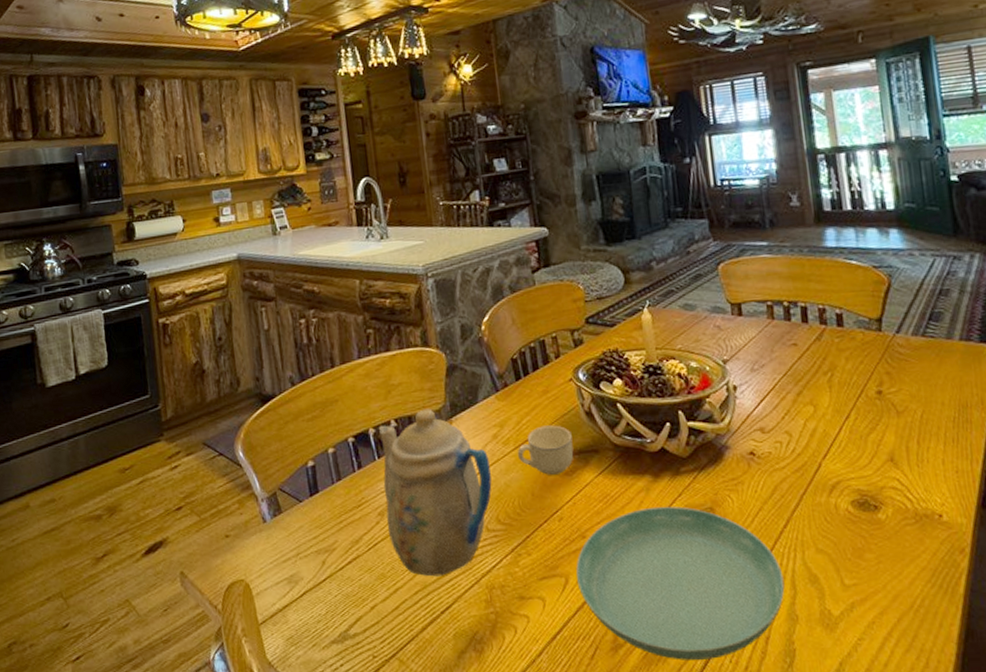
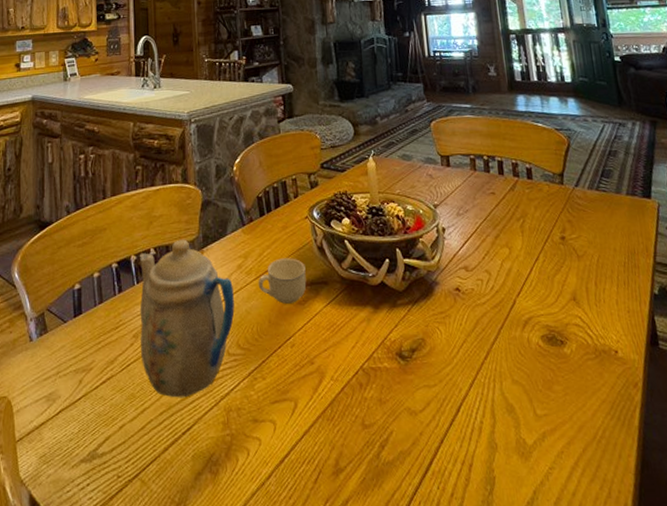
saucer: present [576,506,785,660] -> none [304,337,486,486]

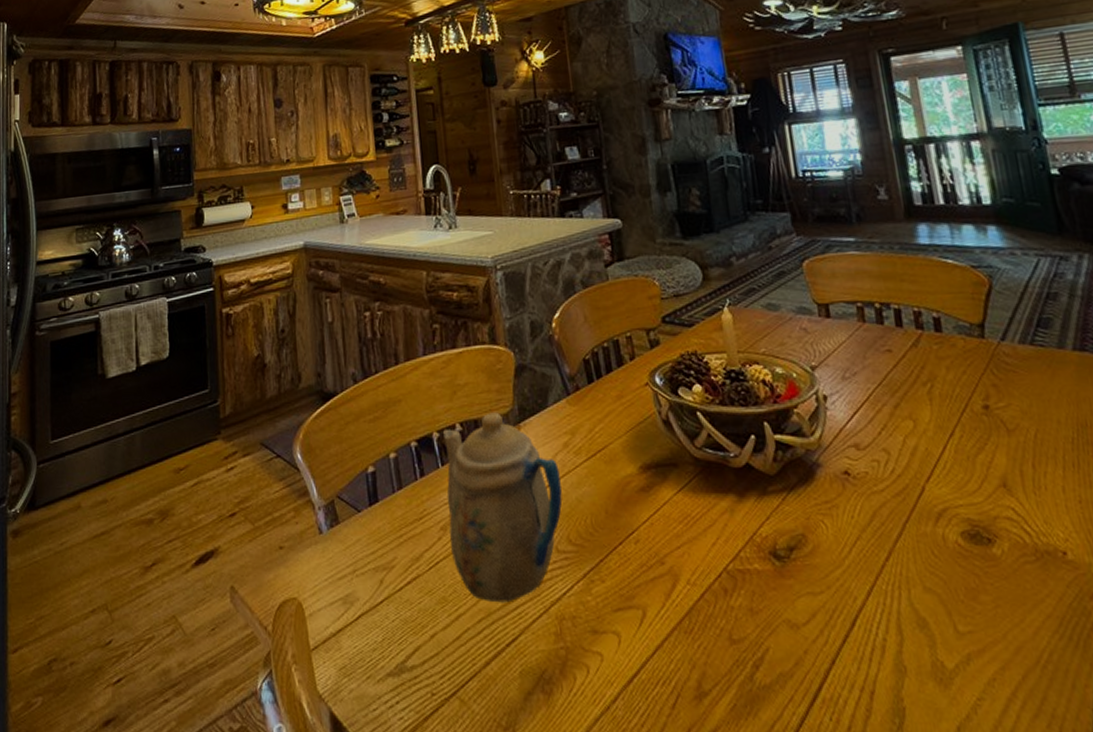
cup: present [258,258,307,304] -> none [589,434,651,491]

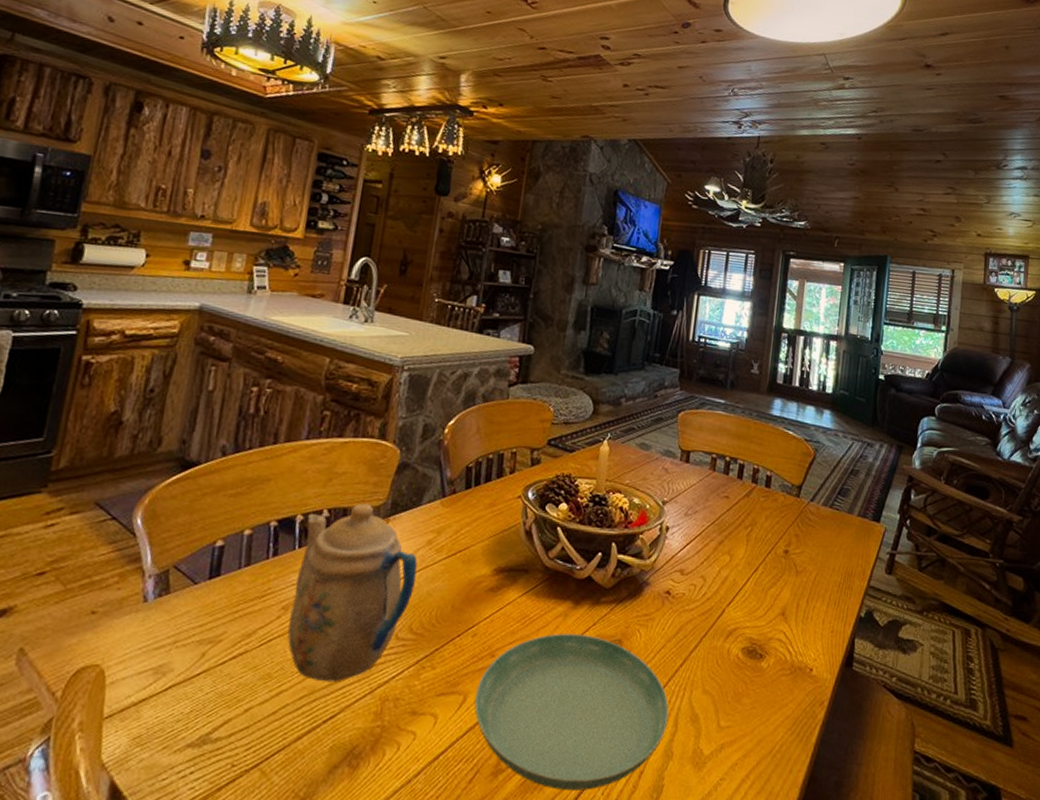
saucer: none [654,532,890,715] -> present [474,633,670,790]

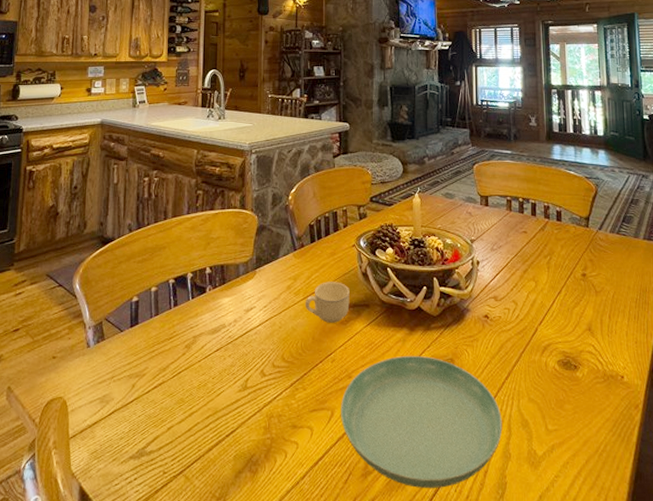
teapot: present [287,503,418,683] -> none [192,260,282,404]
cup: none [447,538,507,589] -> present [305,282,350,323]

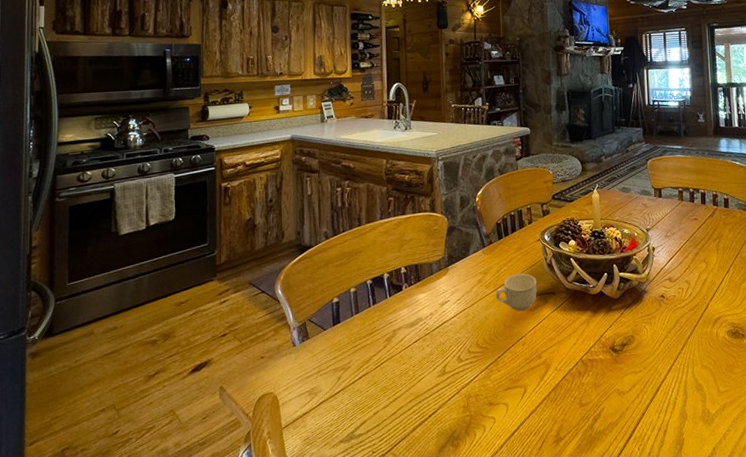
saucer: present [341,356,503,488] -> none [533,335,679,449]

